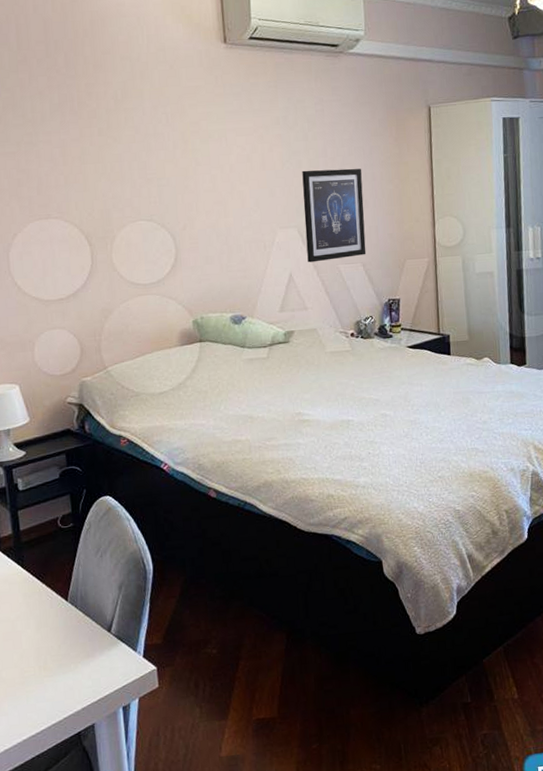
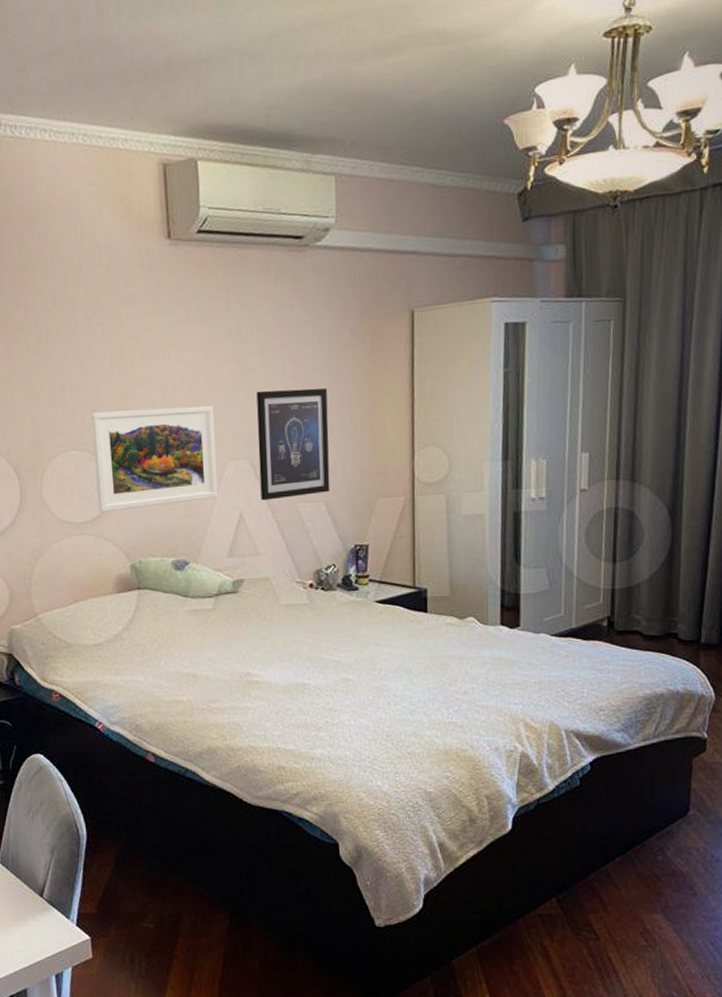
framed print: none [156,182,270,275] -> present [91,405,218,513]

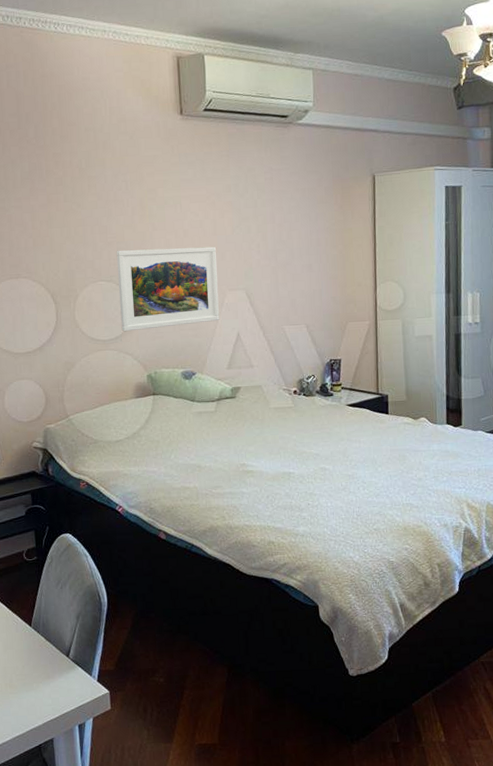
wall art: present [256,388,330,501] -> none [251,234,310,323]

